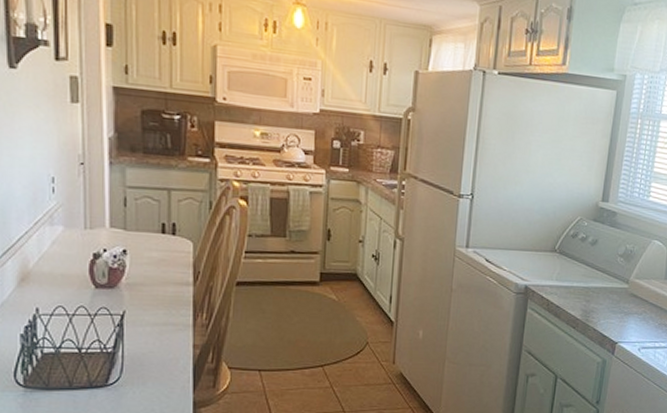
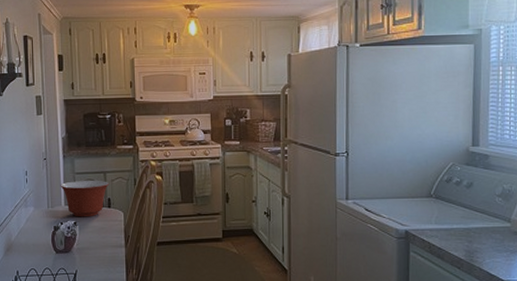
mixing bowl: none [104,196,176,245] -> present [60,181,110,217]

